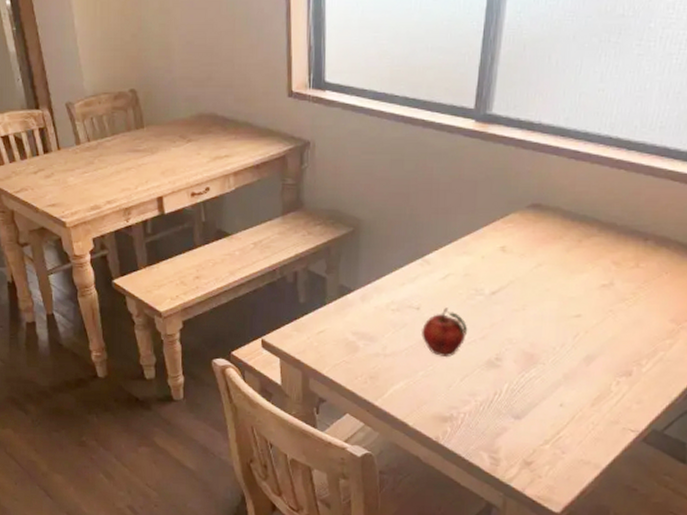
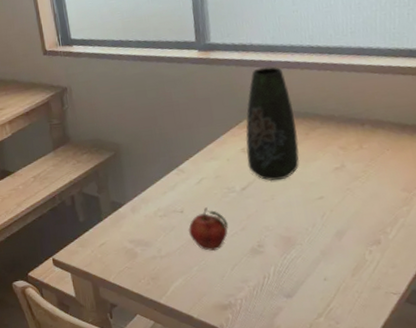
vase: none [504,154,572,290] -> present [245,66,300,182]

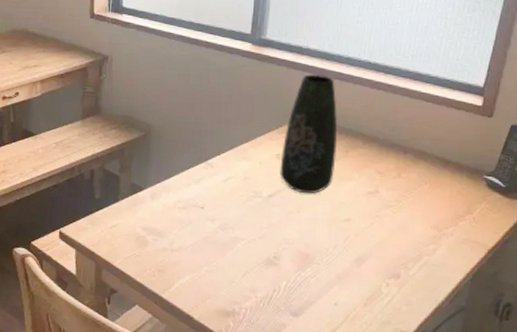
fruit: present [188,207,229,251] -> none [206,207,248,255]

